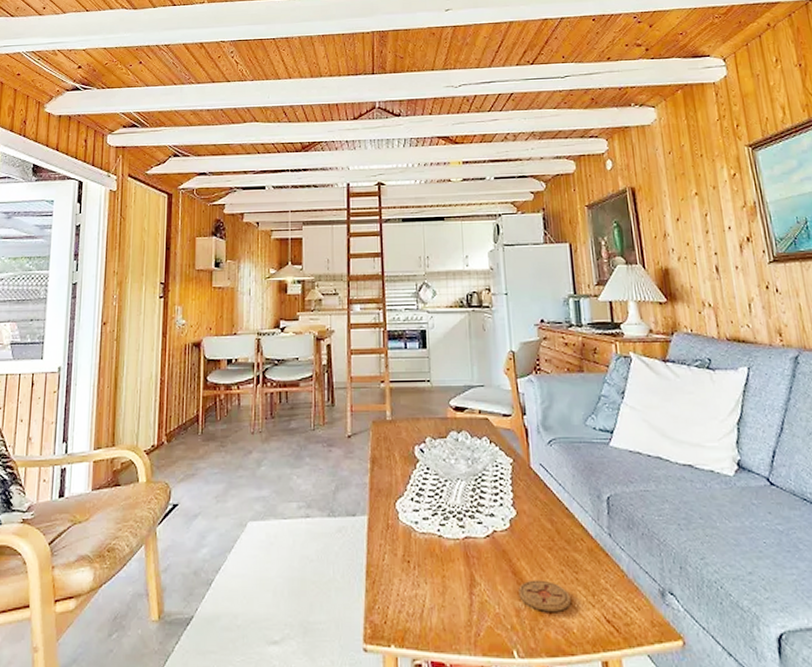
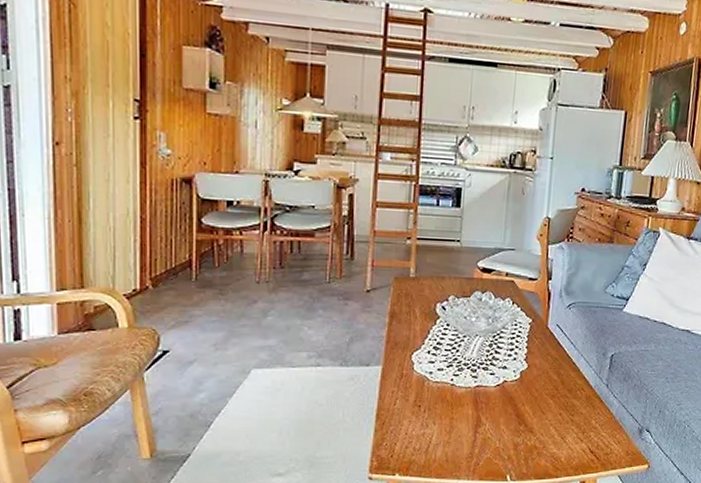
coaster: present [518,580,571,611] -> none [519,421,564,445]

